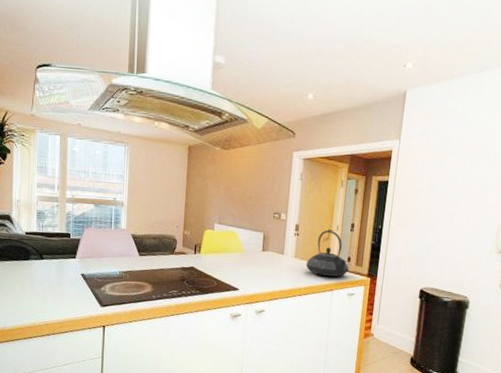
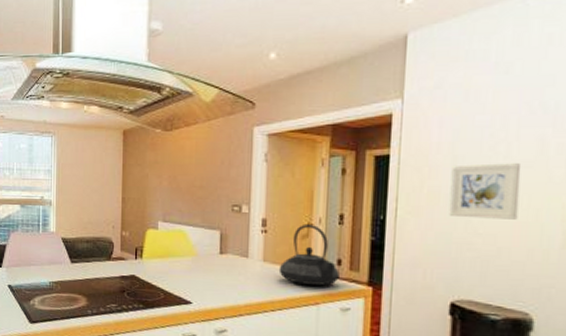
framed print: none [424,191,471,232] -> present [449,163,522,220]

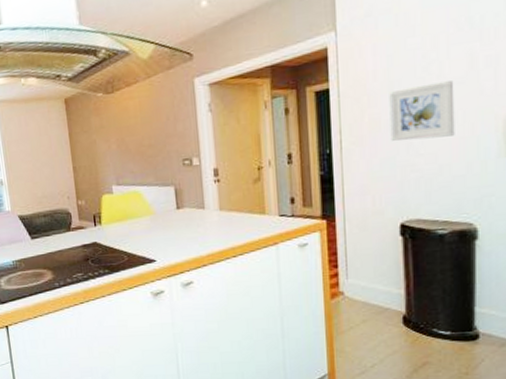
teapot: present [278,223,339,286] -> none [235,167,294,227]

